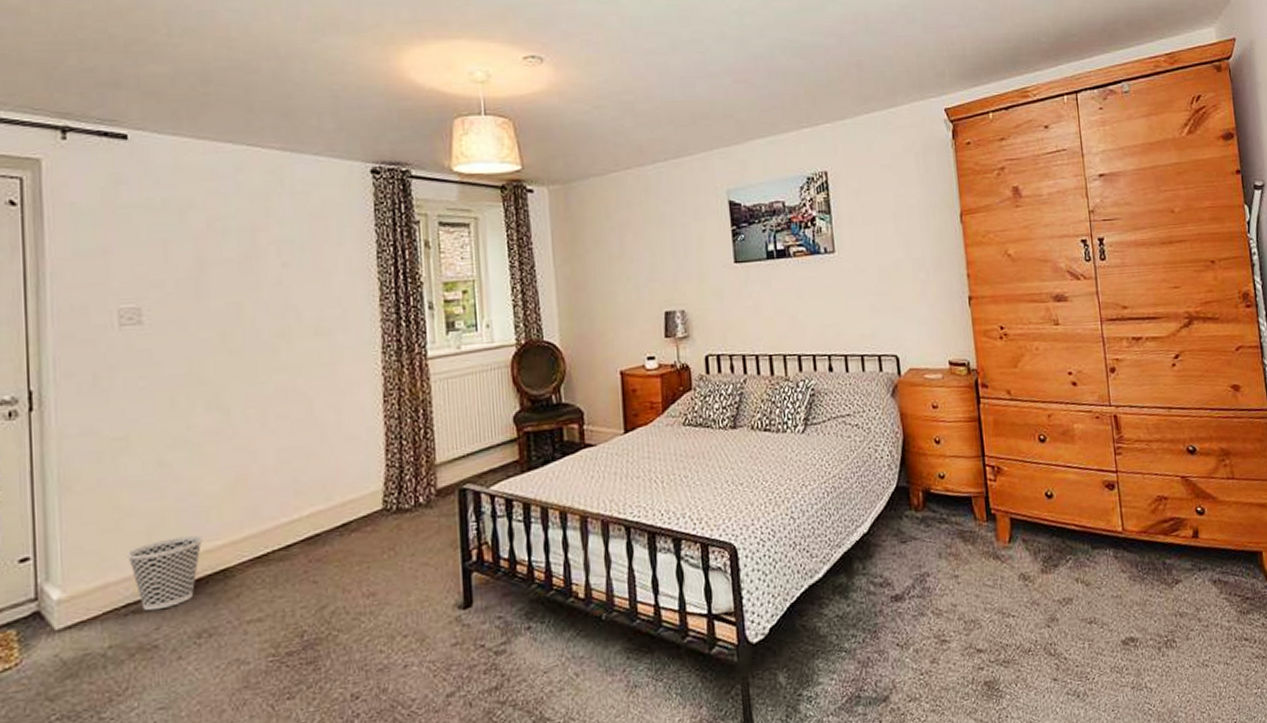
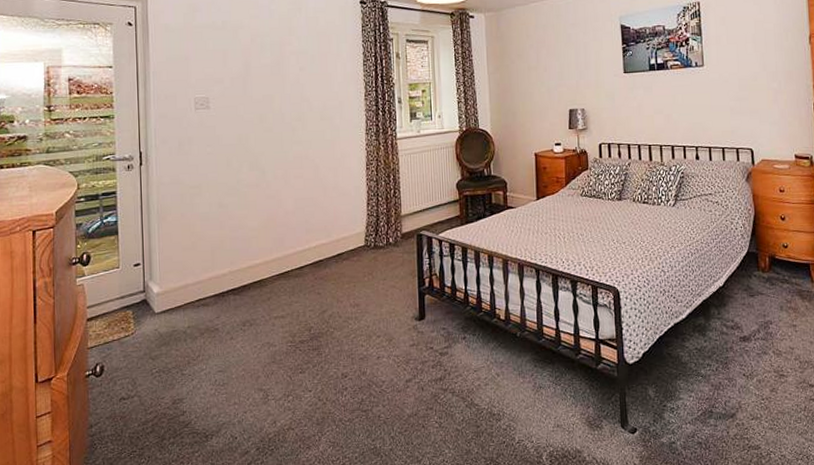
wastebasket: present [127,535,203,611] -> none [199,256,247,305]

